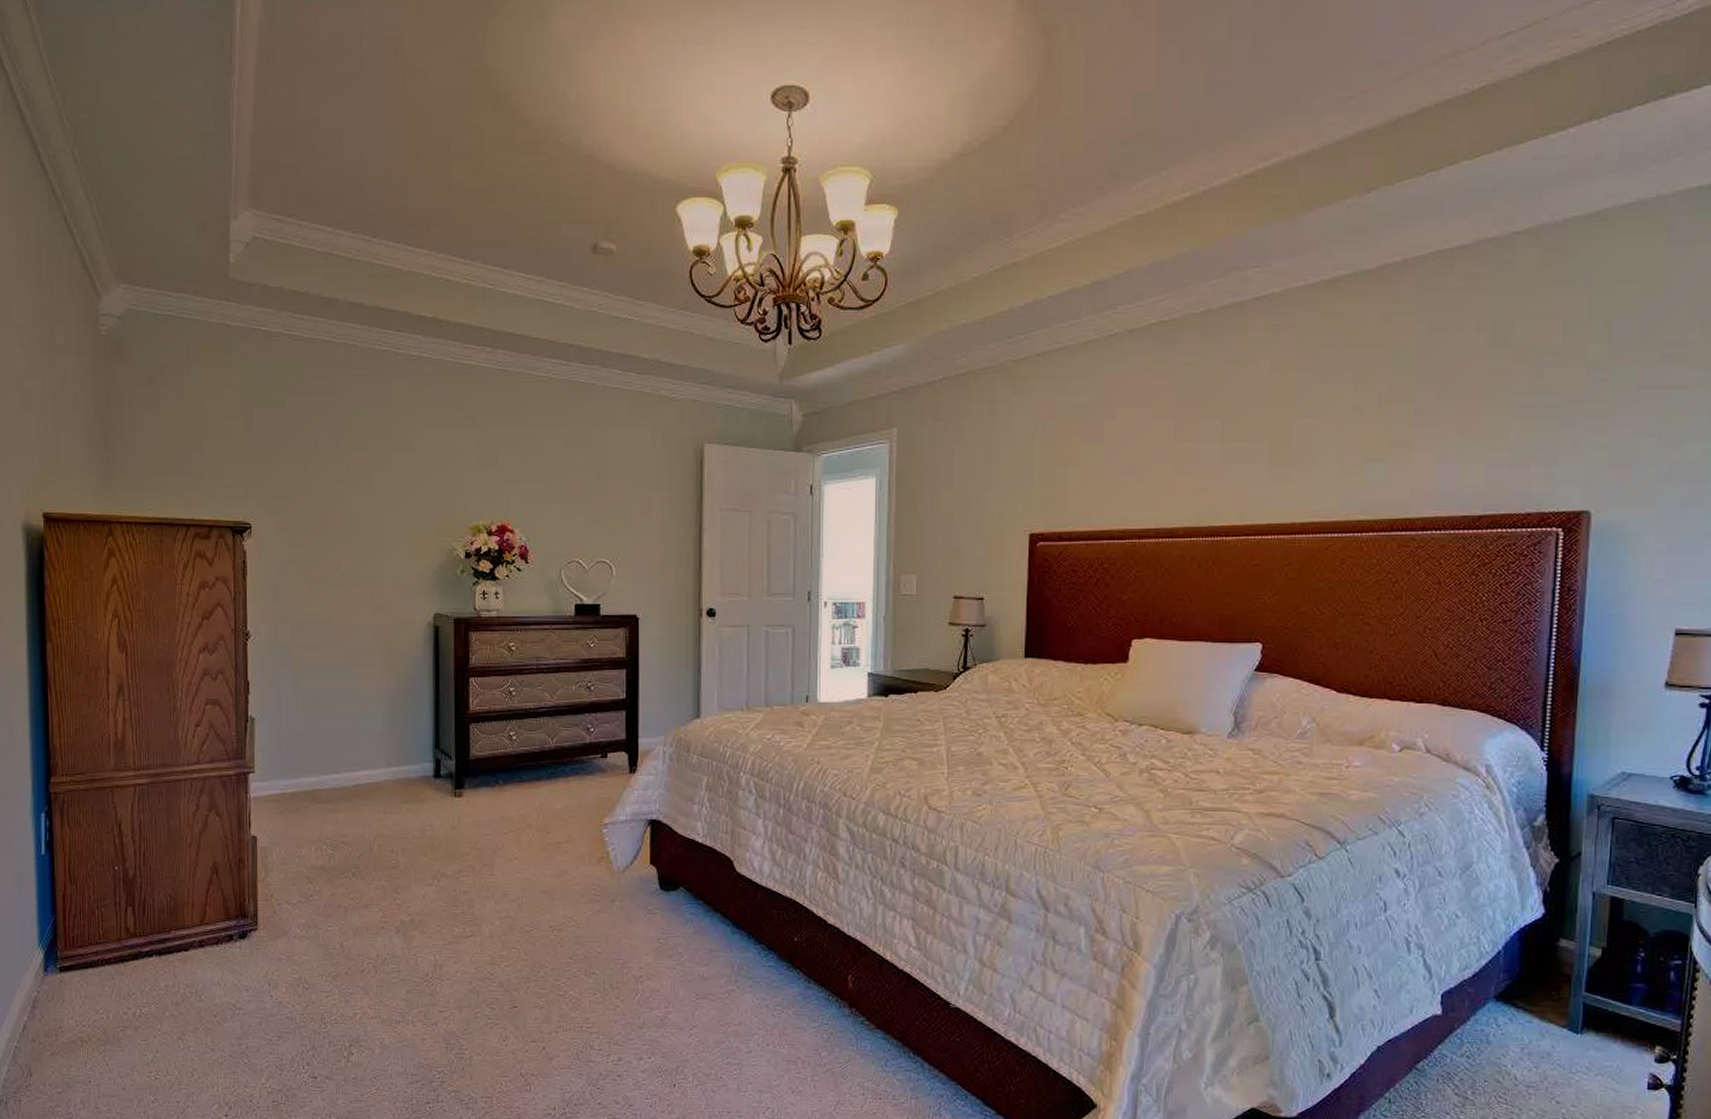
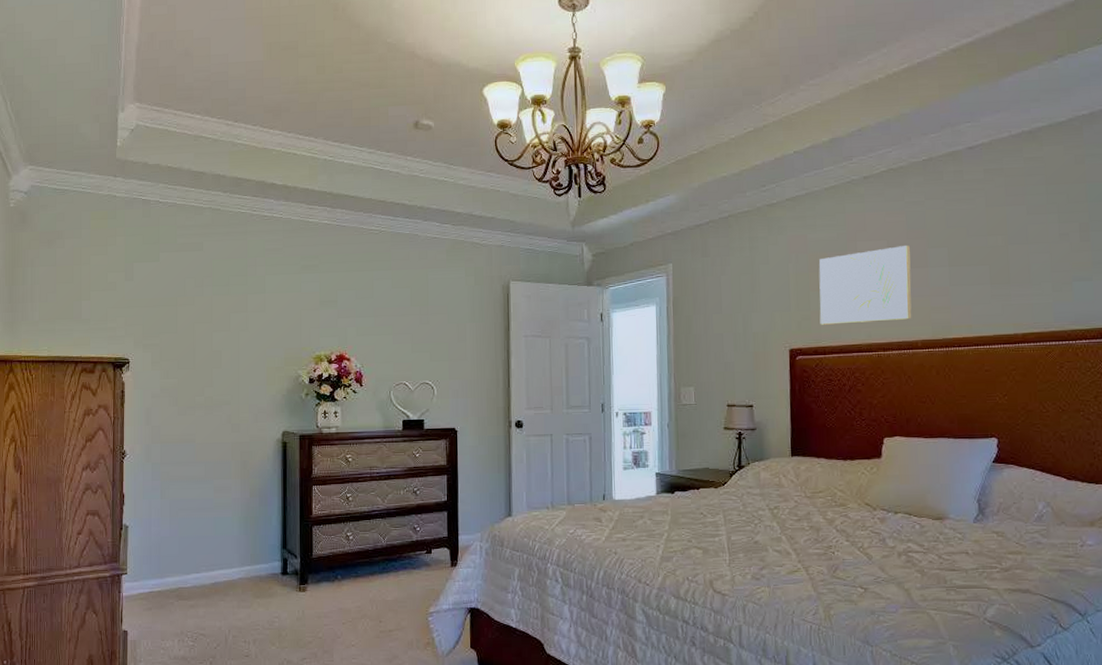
wall art: none [1067,415,1179,506] -> present [819,246,912,325]

